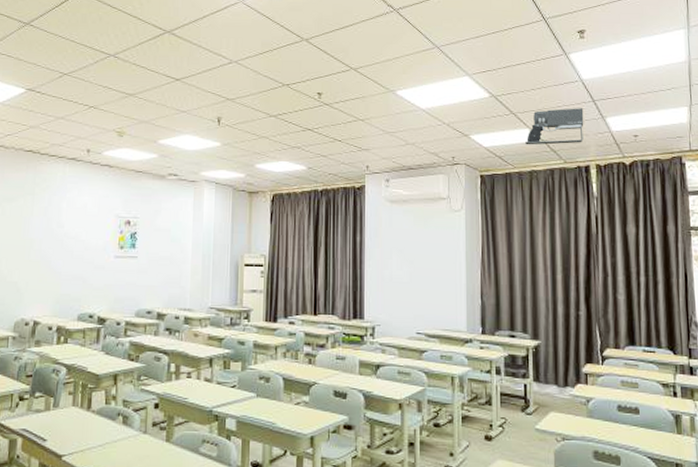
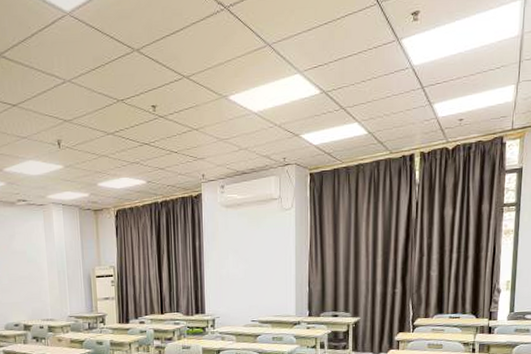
projector: present [525,108,584,145] -> none [354,96,412,140]

